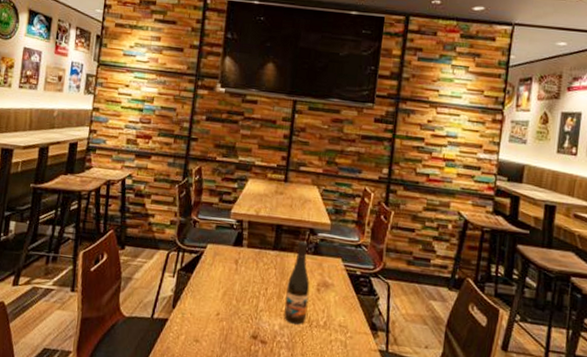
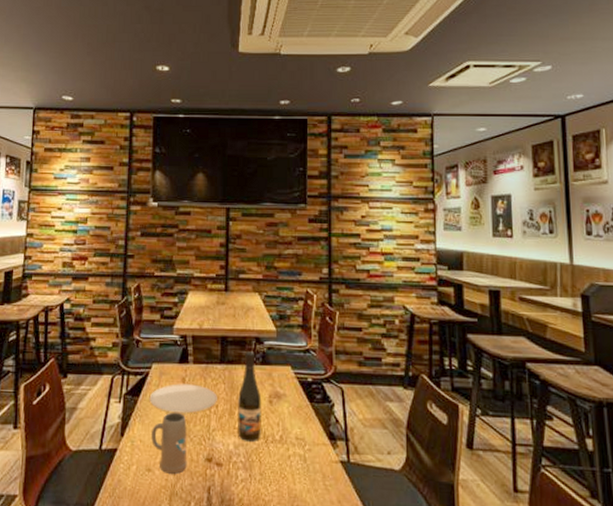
beer mug: none [201,290,236,347] -> present [151,412,187,474]
plate: none [202,265,268,294] -> present [149,384,217,414]

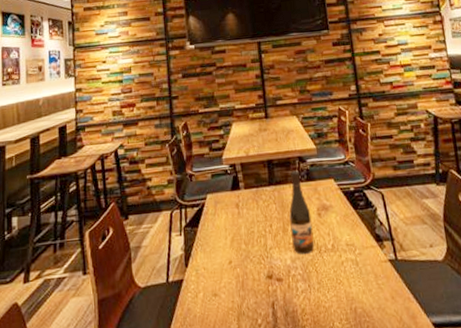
plate: present [149,384,217,414] -> none [207,208,271,238]
beer mug: present [151,412,187,474] -> none [213,236,250,296]

